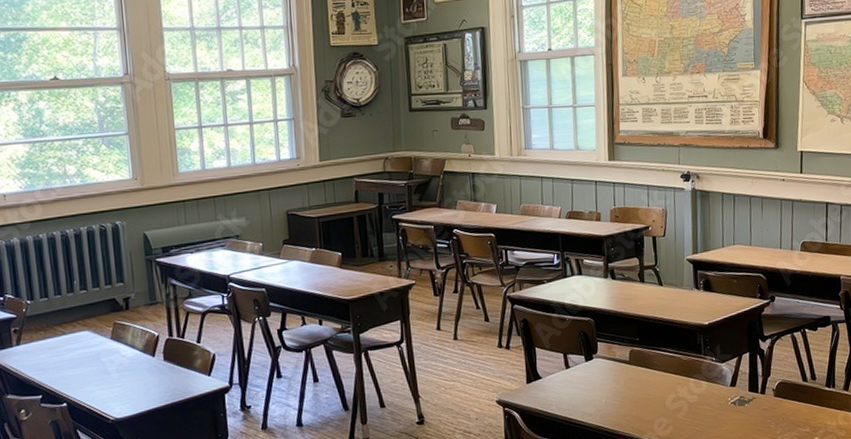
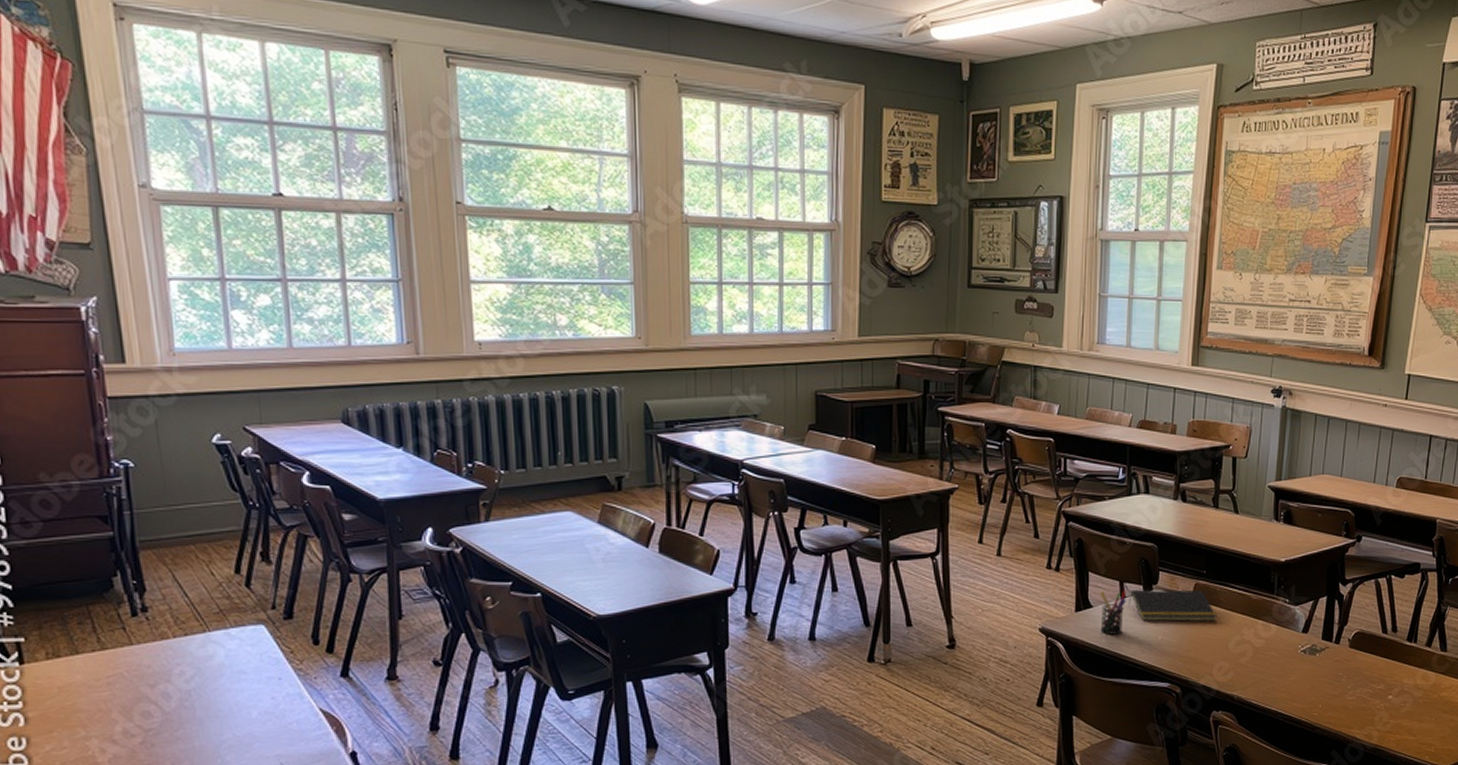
pen holder: none [547,361,571,402] -> present [1100,591,1126,635]
notepad: none [573,356,653,387] -> present [1128,590,1218,622]

